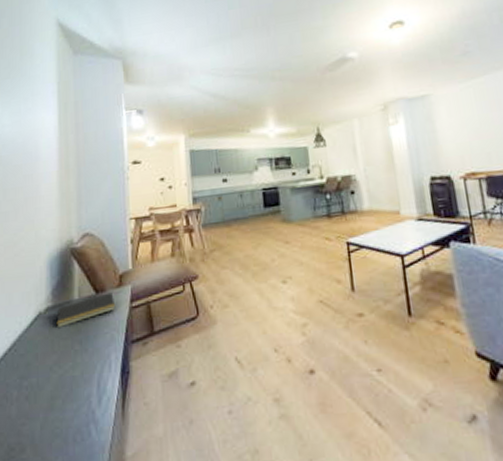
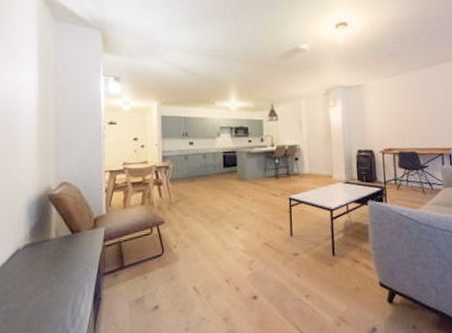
notepad: present [56,292,116,327] -> none [34,233,90,262]

